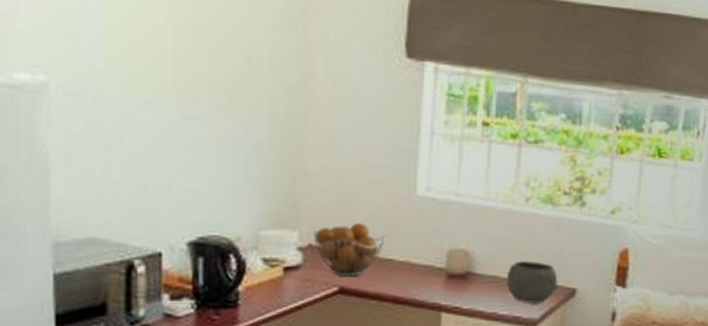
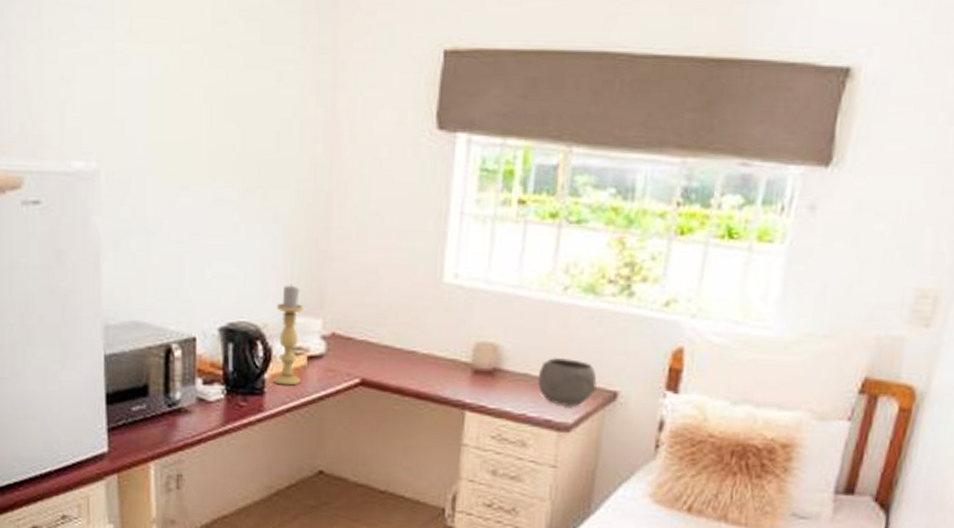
candle holder: none [247,198,279,297] -> present [273,284,304,386]
fruit basket: present [313,222,385,277] -> none [336,311,409,368]

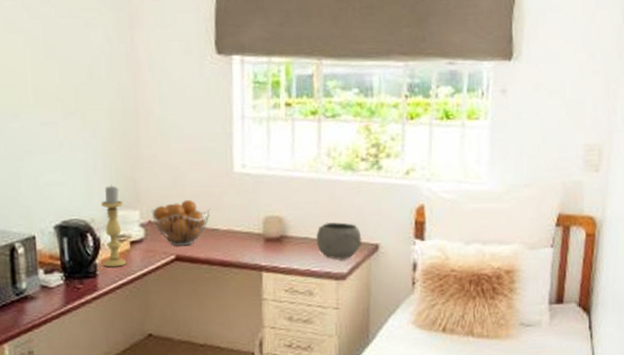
fruit basket: none [336,311,409,368] -> present [151,199,211,246]

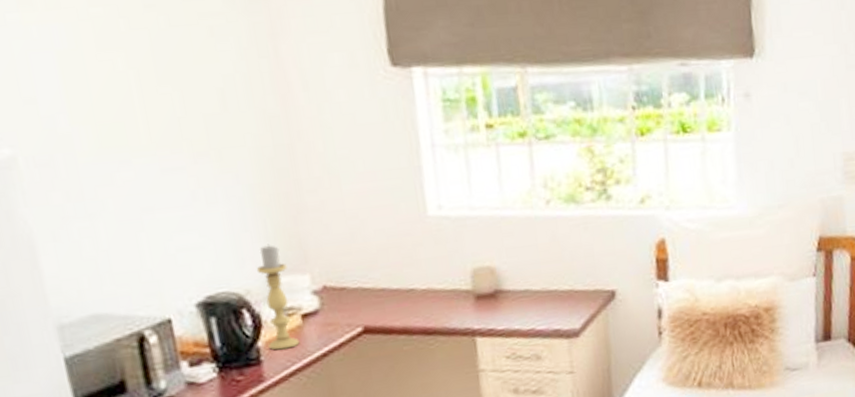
fruit basket: present [151,199,211,246] -> none [325,255,403,315]
bowl: present [316,221,362,260] -> none [538,267,595,314]

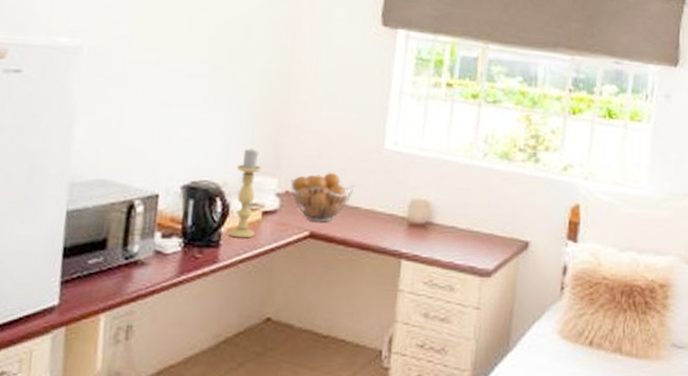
fruit basket: none [325,255,403,315] -> present [290,172,355,222]

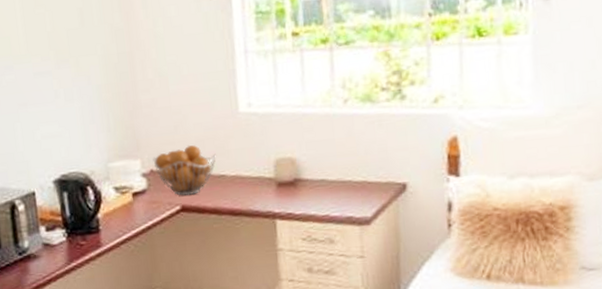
candle holder: present [228,147,262,239] -> none [99,133,130,222]

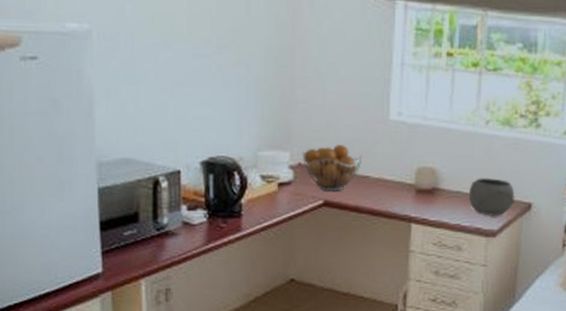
bowl: none [333,160,387,203] -> present [468,177,515,216]

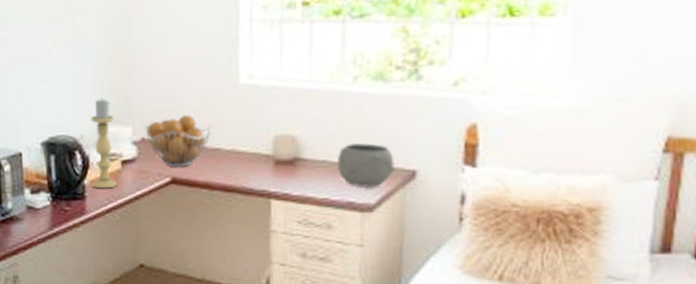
candle holder: none [249,123,274,208] -> present [90,97,118,189]

